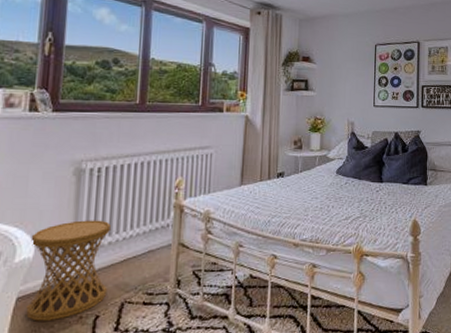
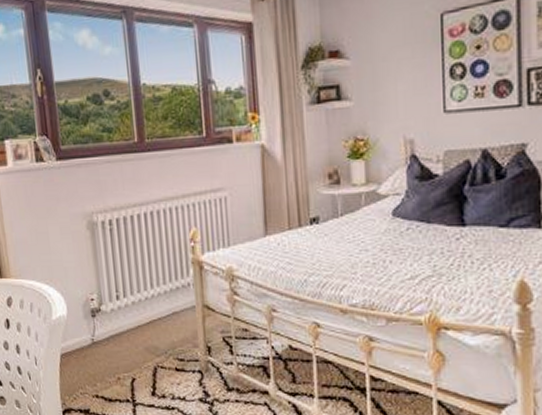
side table: present [26,220,111,321] -> none [61,278,139,379]

